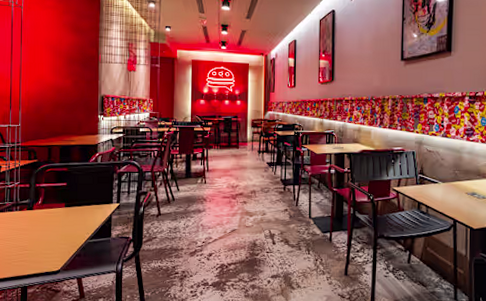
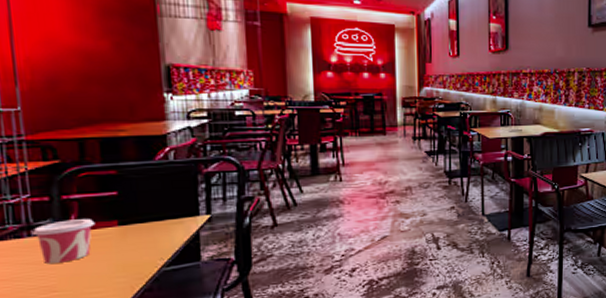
cup: none [19,201,52,231] -> present [32,219,96,265]

